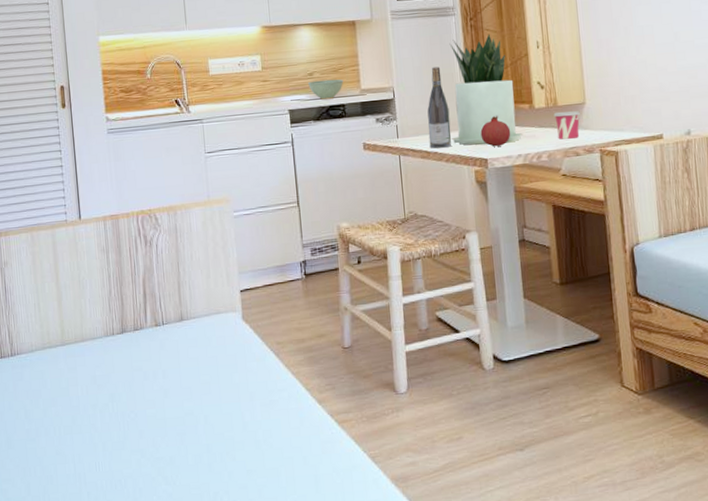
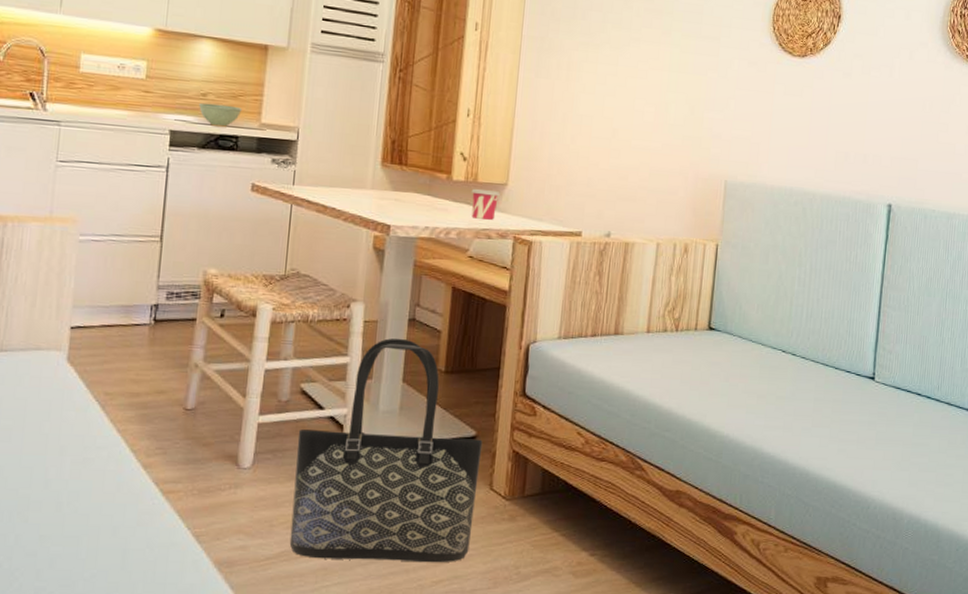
wine bottle: present [427,67,452,149] -> none [328,114,358,205]
tote bag: none [441,259,613,467] -> present [289,338,483,563]
planter: present [449,34,523,145] -> none [355,89,435,212]
fruit: present [480,116,511,147] -> none [388,180,422,214]

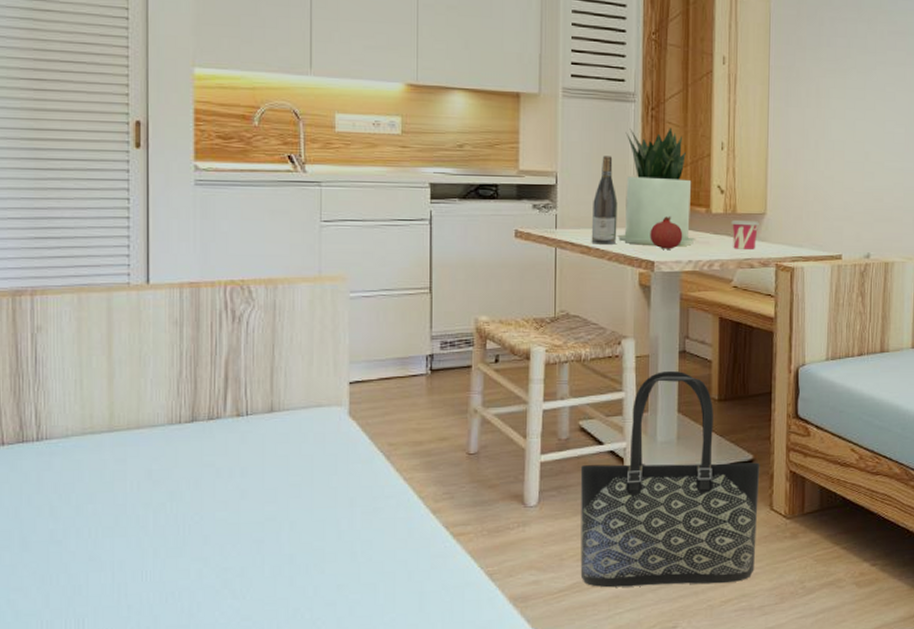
bowl: present [199,102,242,128] -> none [457,154,500,178]
wine bottle: none [328,114,358,205] -> present [591,156,618,245]
planter: none [355,89,435,212] -> present [617,127,696,246]
fruit: none [388,180,422,214] -> present [650,217,683,249]

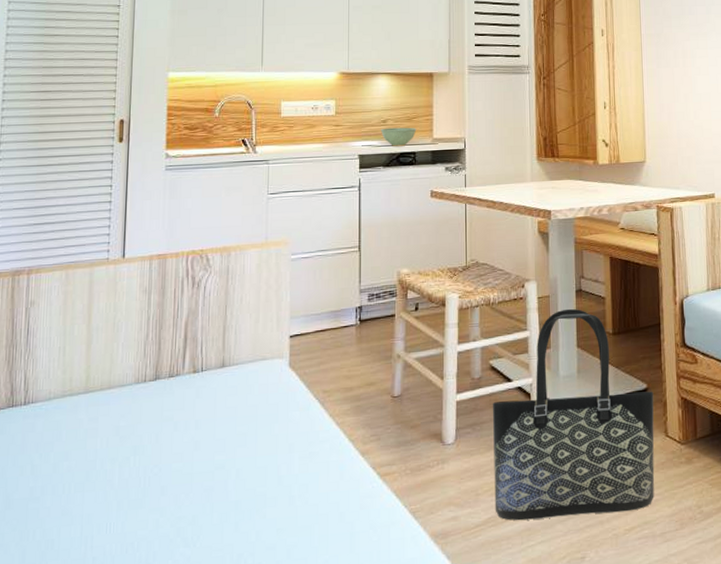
bowl: none [457,154,500,178] -> present [381,127,417,147]
wine bottle: present [591,156,618,245] -> none [495,121,518,199]
planter: present [617,127,696,246] -> none [518,93,586,197]
fruit: present [650,217,683,249] -> none [546,170,575,199]
cup: present [731,219,759,251] -> none [615,168,640,195]

